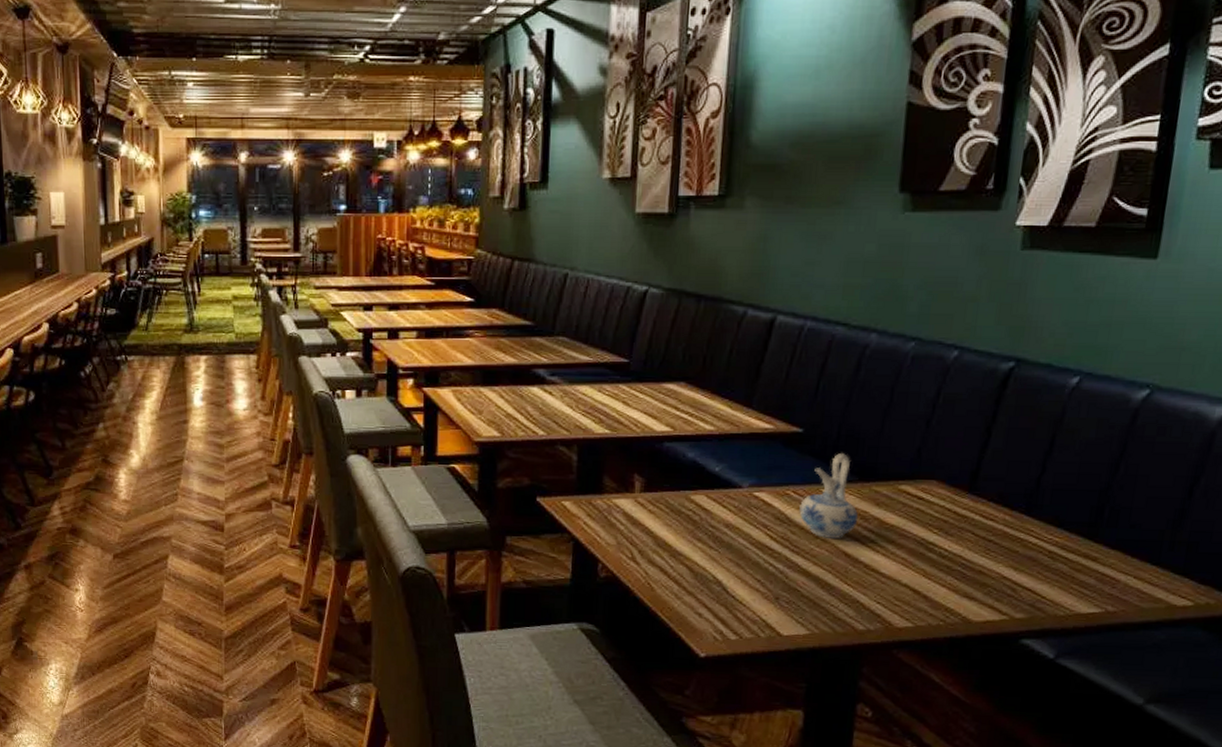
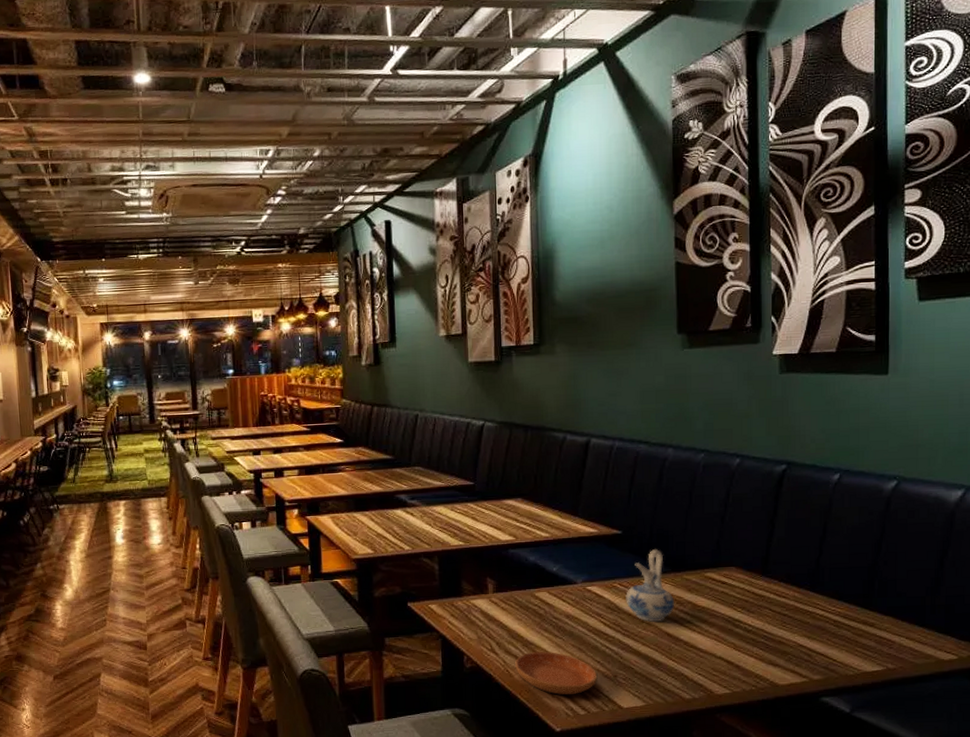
saucer: none [658,563,756,617] -> present [515,651,598,695]

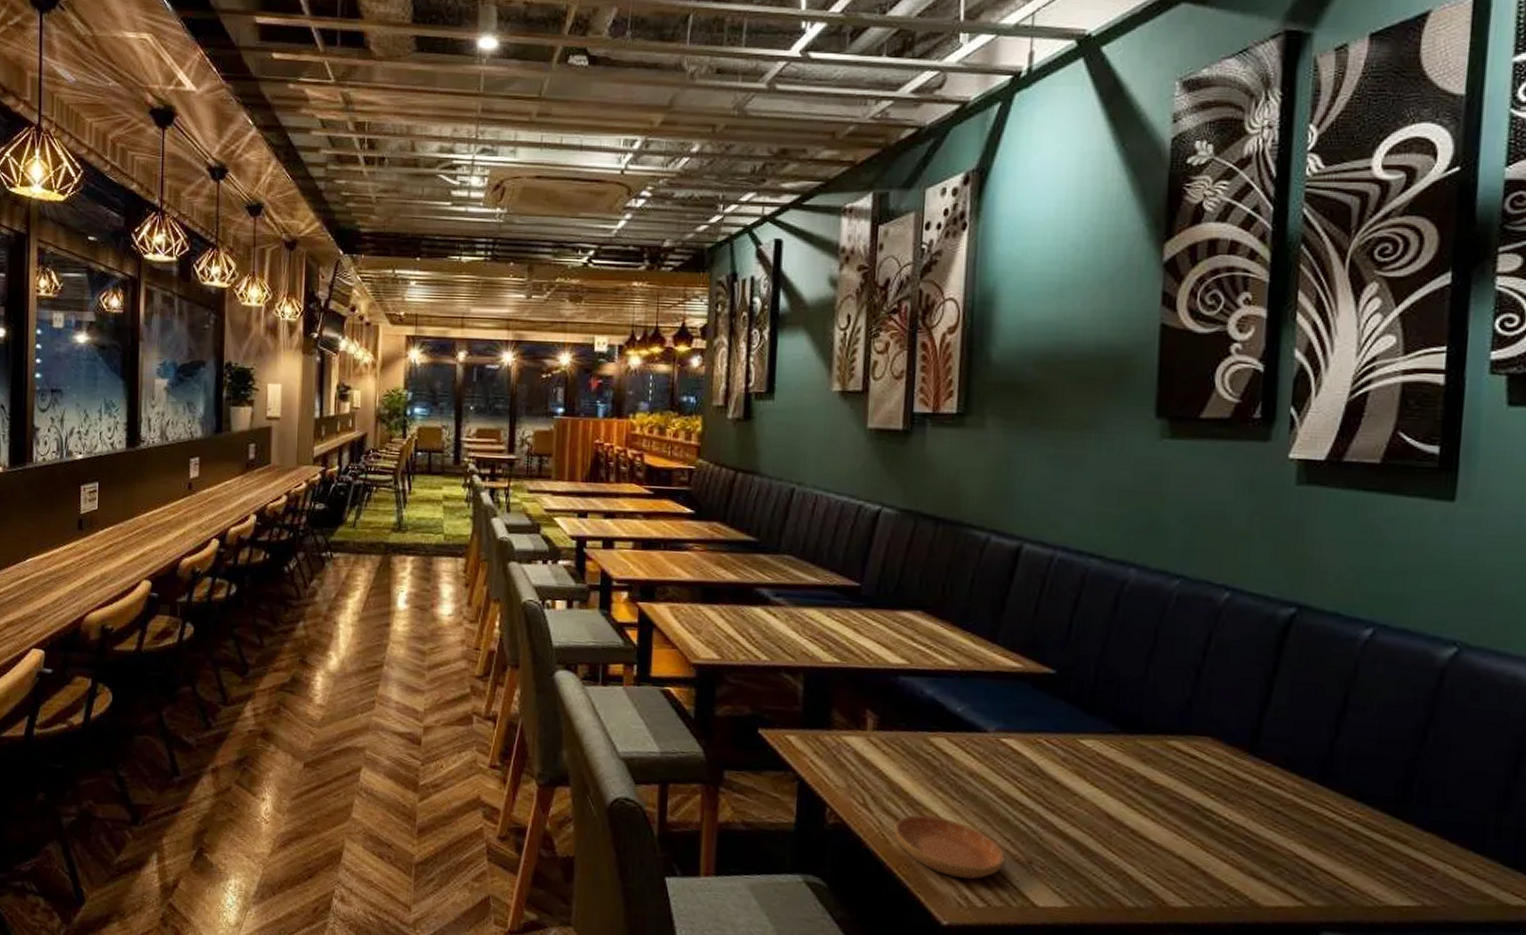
ceramic pitcher: present [626,549,674,623] -> none [1053,700,1121,798]

